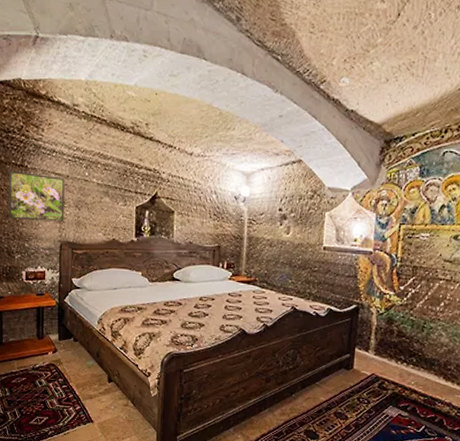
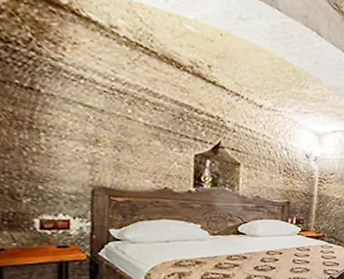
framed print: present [9,171,65,222] -> none [10,92,98,163]

